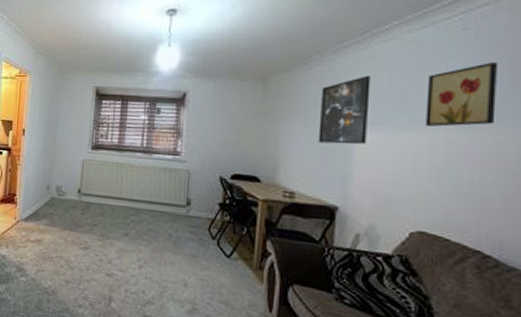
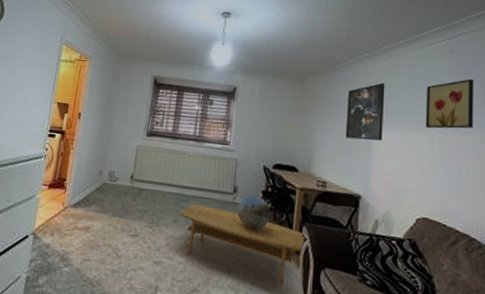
coffee table: none [128,217,271,301] -> present [178,204,306,286]
decorative sphere: none [191,207,229,244] -> present [237,195,271,230]

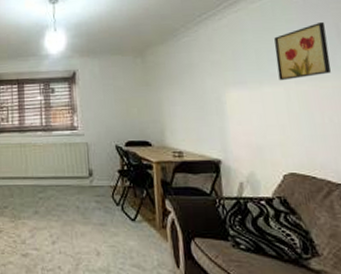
coffee table: present [178,204,306,286] -> none [38,193,172,261]
decorative sphere: present [237,195,271,230] -> none [95,176,131,209]
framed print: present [345,82,385,141] -> none [191,41,235,104]

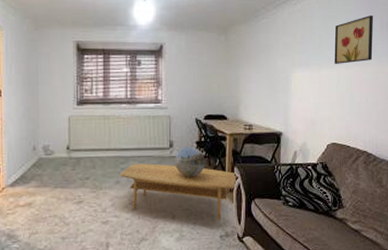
coffee table: none [38,193,172,261] -> present [119,163,238,220]
decorative sphere: none [95,176,131,209] -> present [174,146,205,177]

